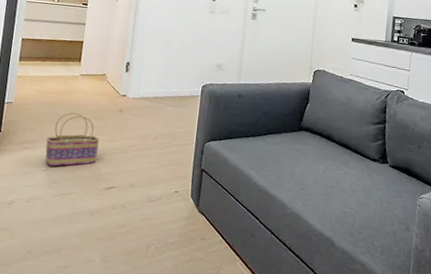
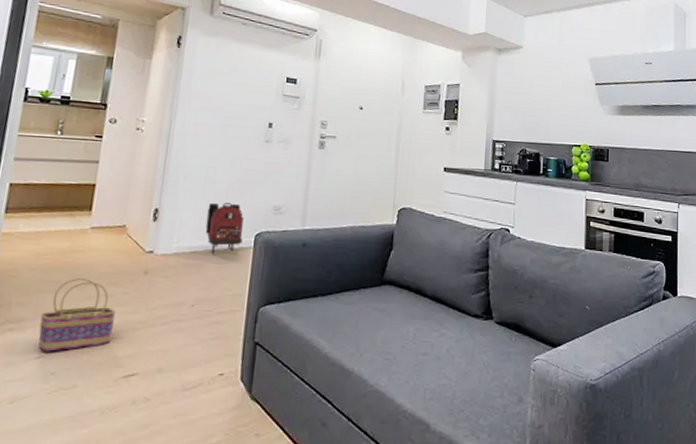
backpack: none [164,60,193,100] -> present [205,203,244,254]

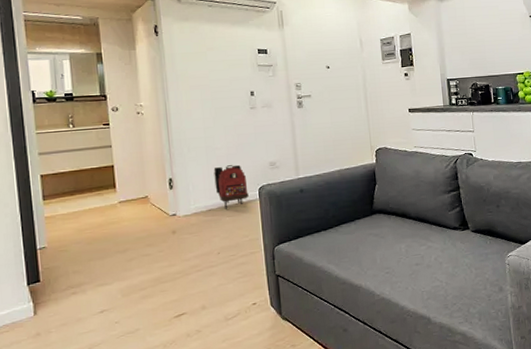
basket: present [38,278,115,352] -> none [95,244,158,307]

